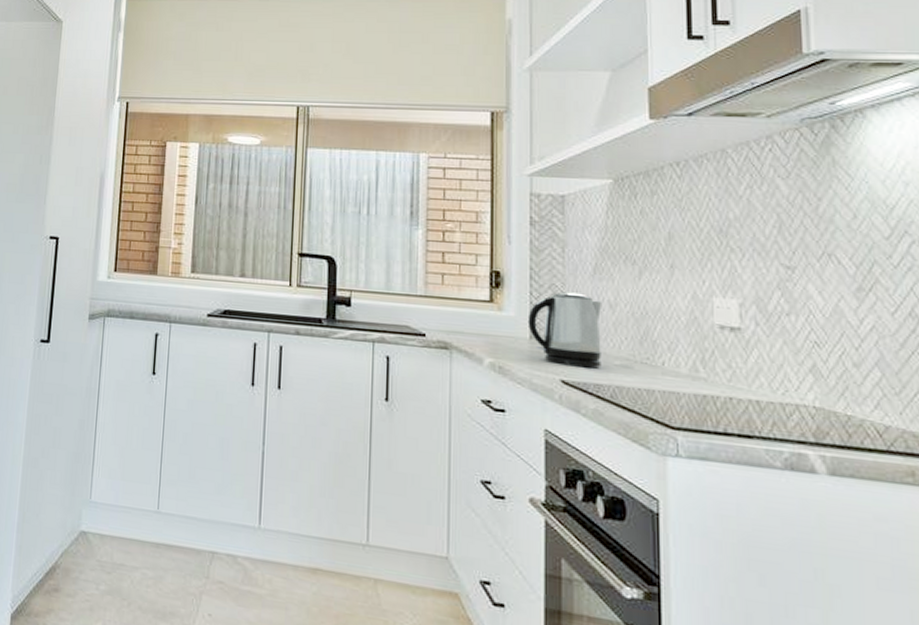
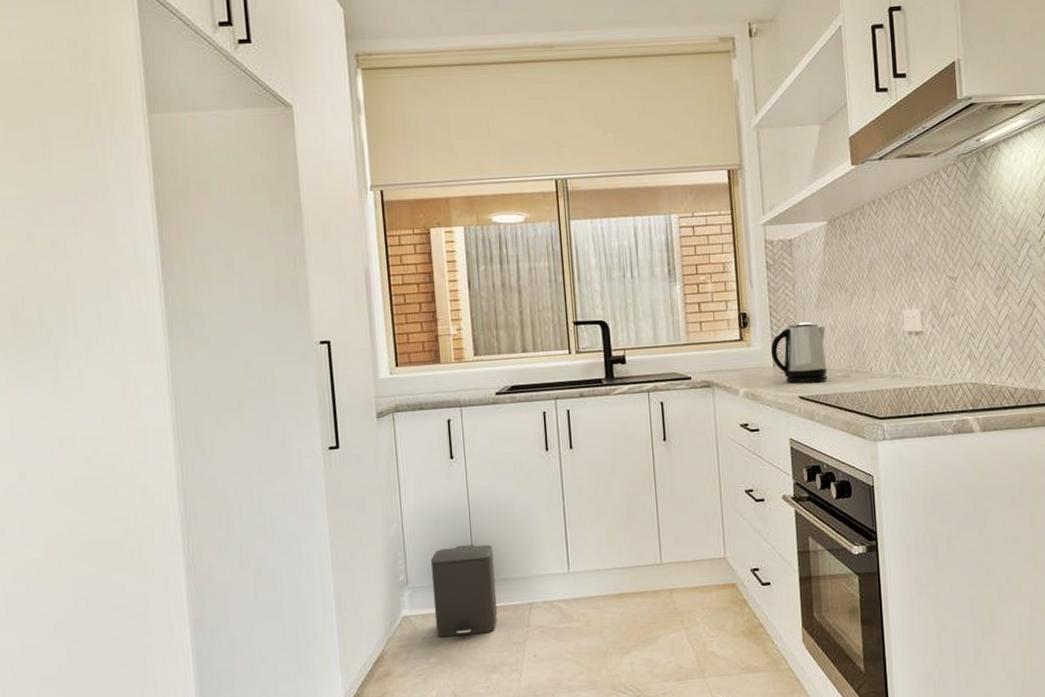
pedal bin: none [111,467,181,574] -> present [430,544,498,638]

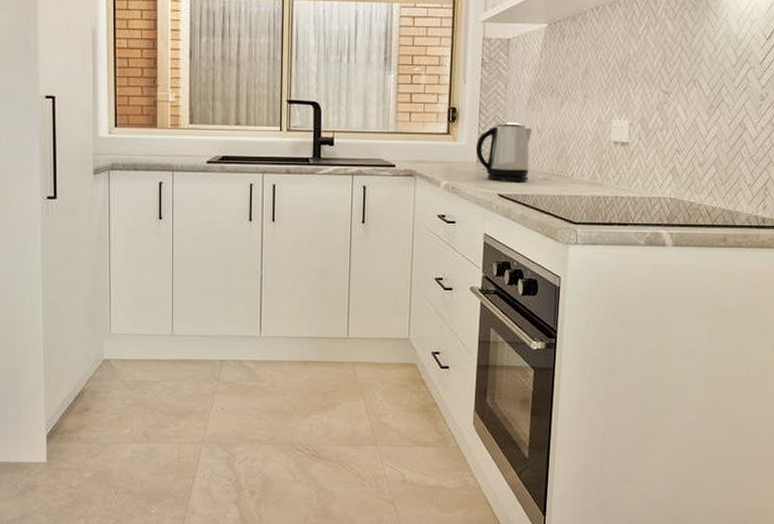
pedal bin: present [430,544,498,638] -> none [133,301,191,383]

